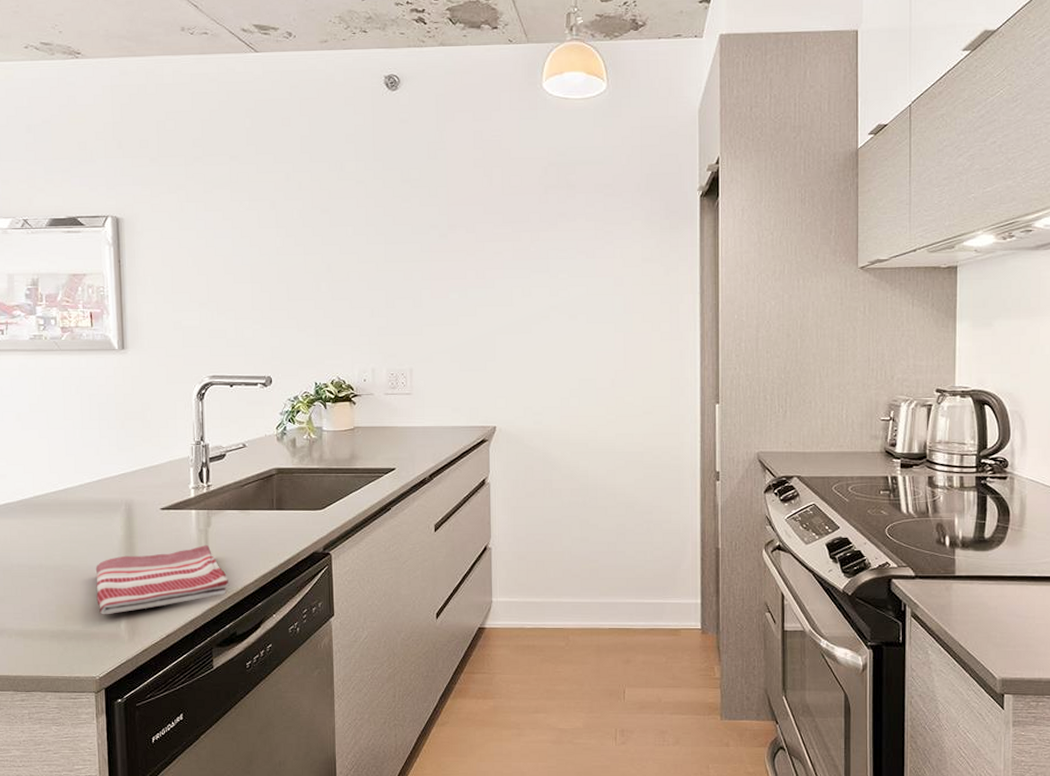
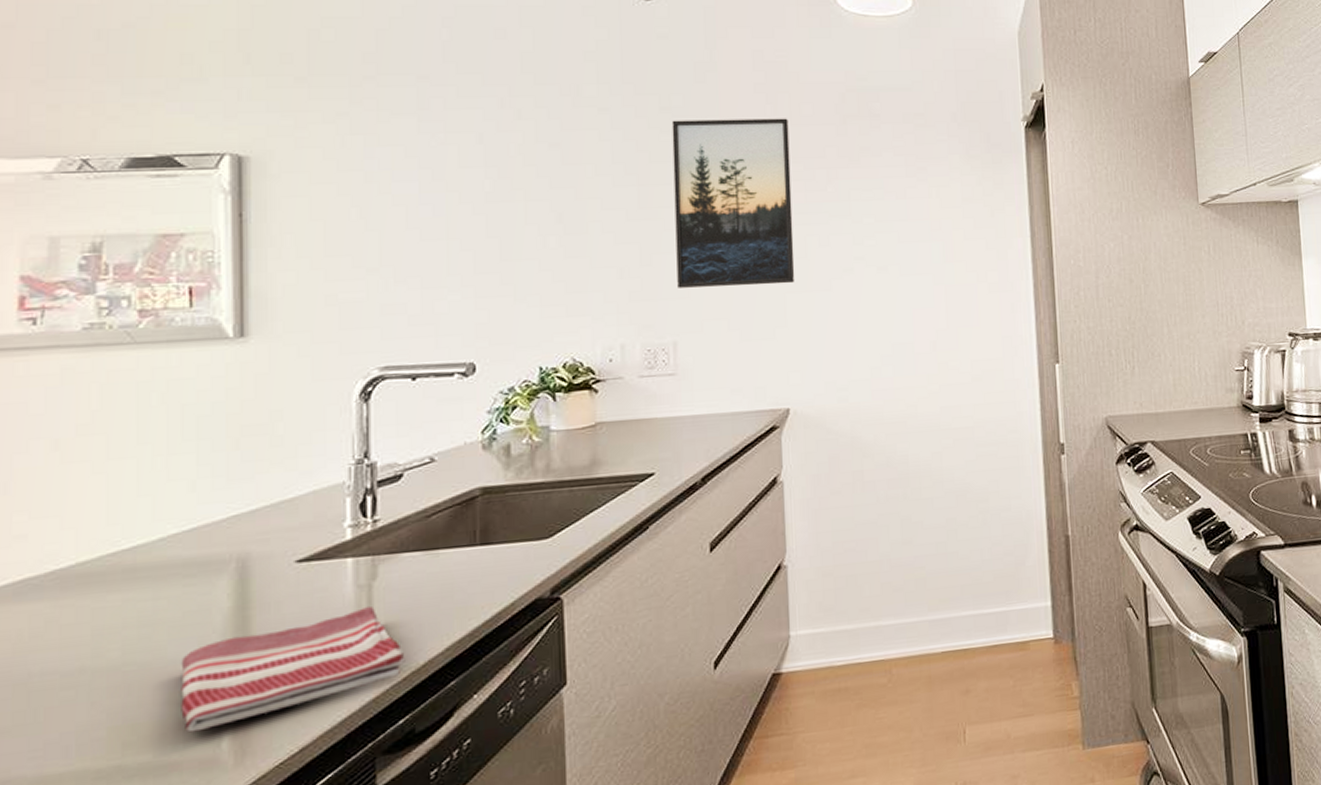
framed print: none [410,189,503,327] -> present [672,118,795,288]

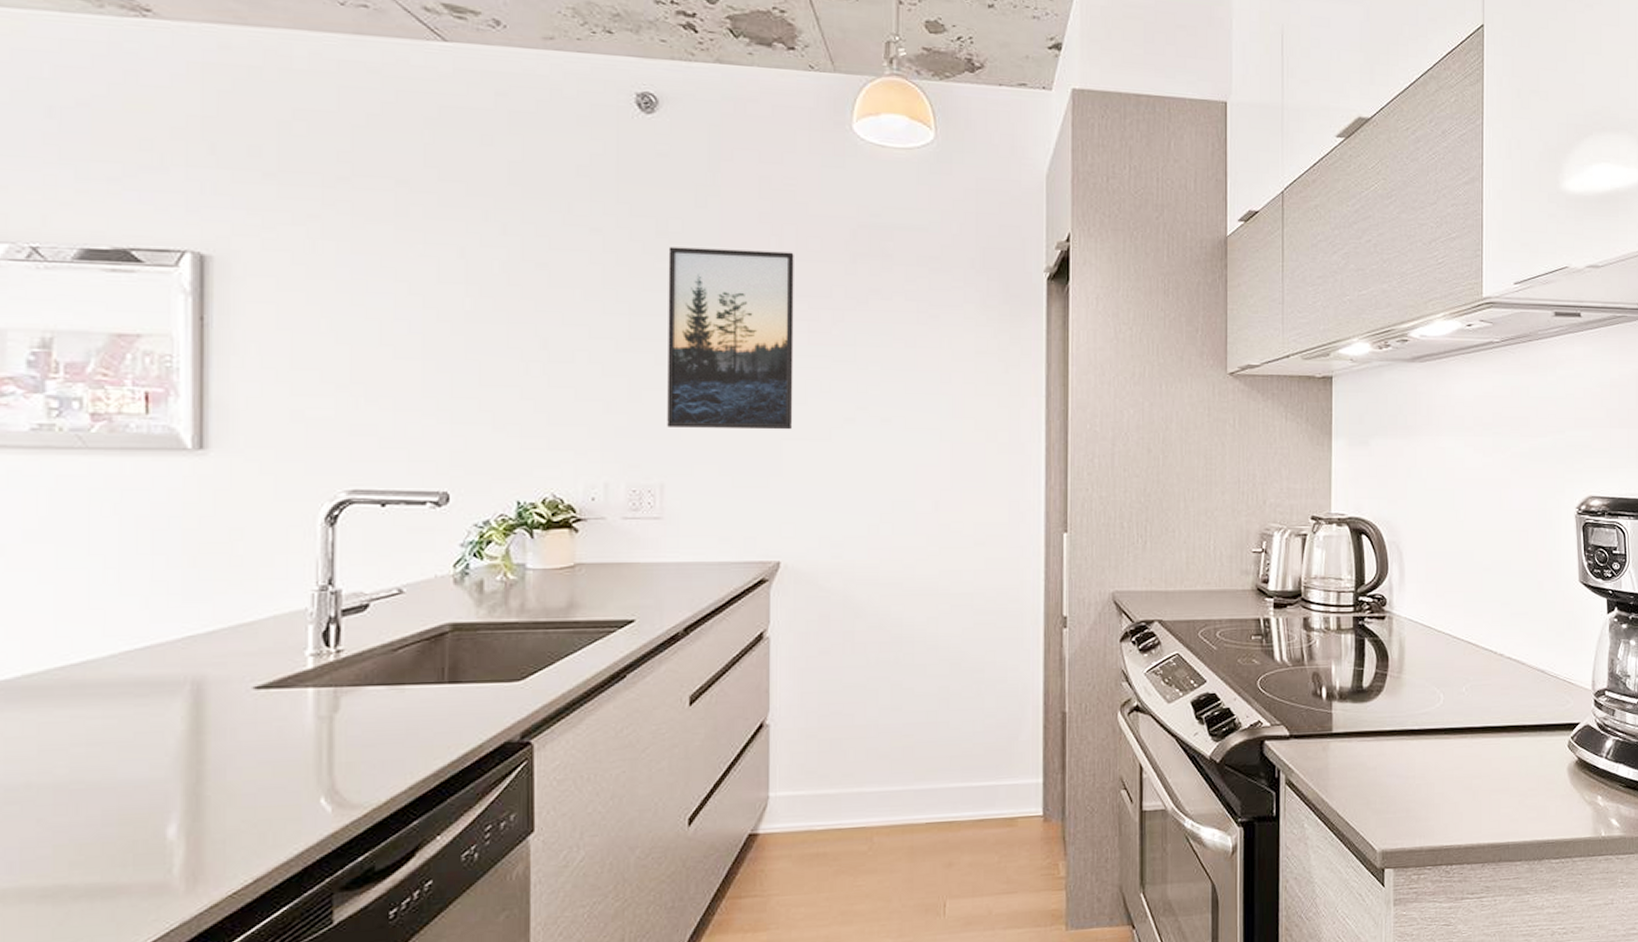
dish towel: present [181,605,405,733] -> none [131,738,366,856]

